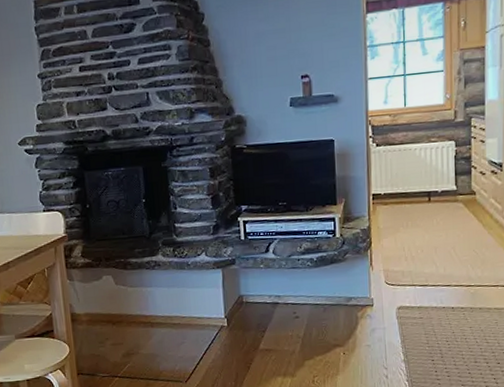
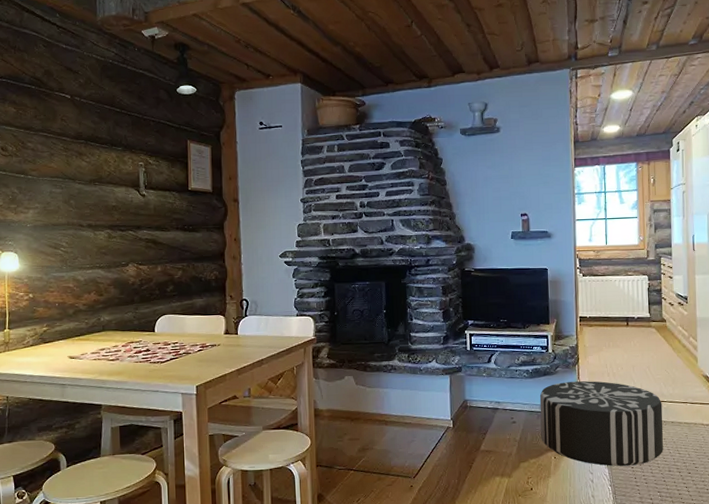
pouf: none [325,266,470,360] -> present [539,381,664,466]

